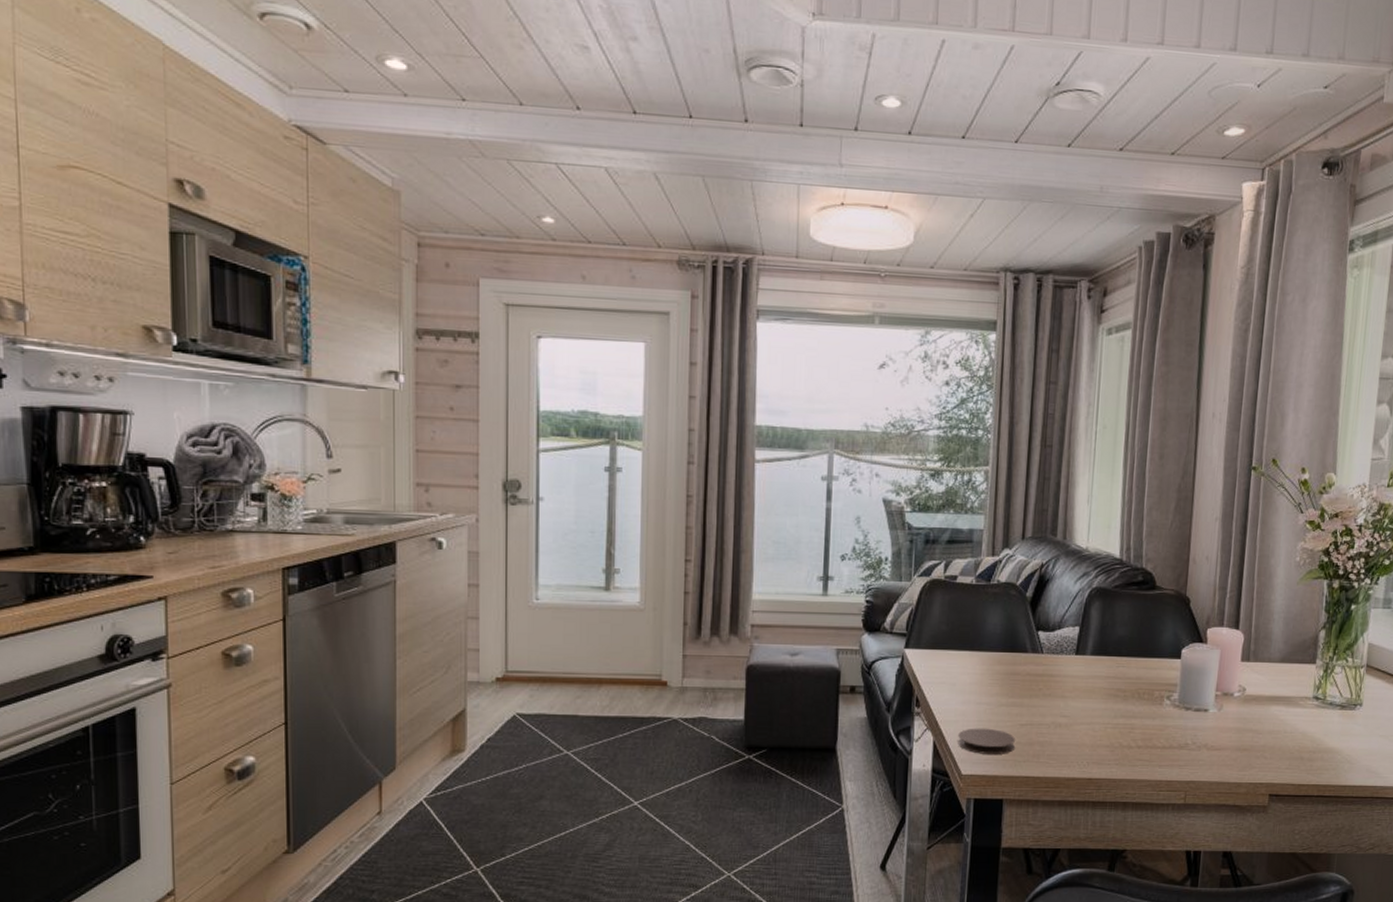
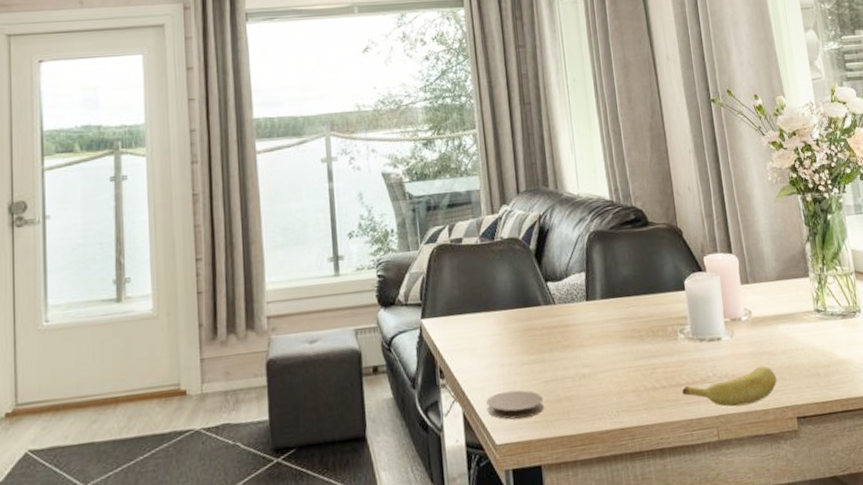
banana: none [1157,742,1258,776] -> present [682,365,777,407]

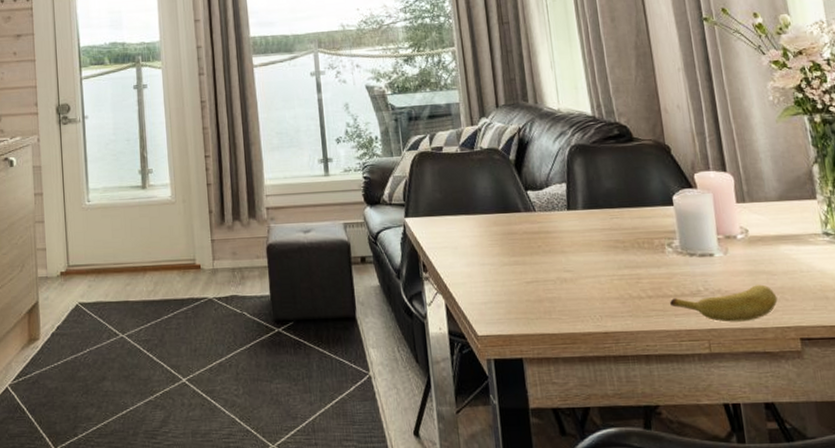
coaster: present [486,390,545,420] -> none [468,288,526,314]

